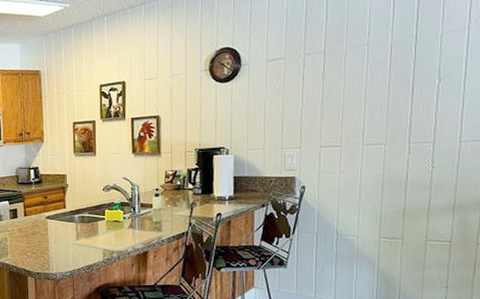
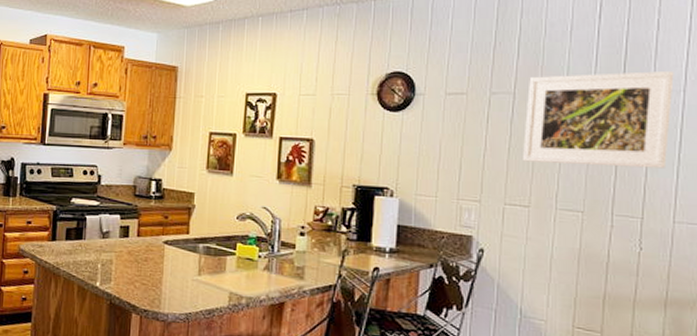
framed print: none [334,12,460,109] -> present [523,70,674,169]

